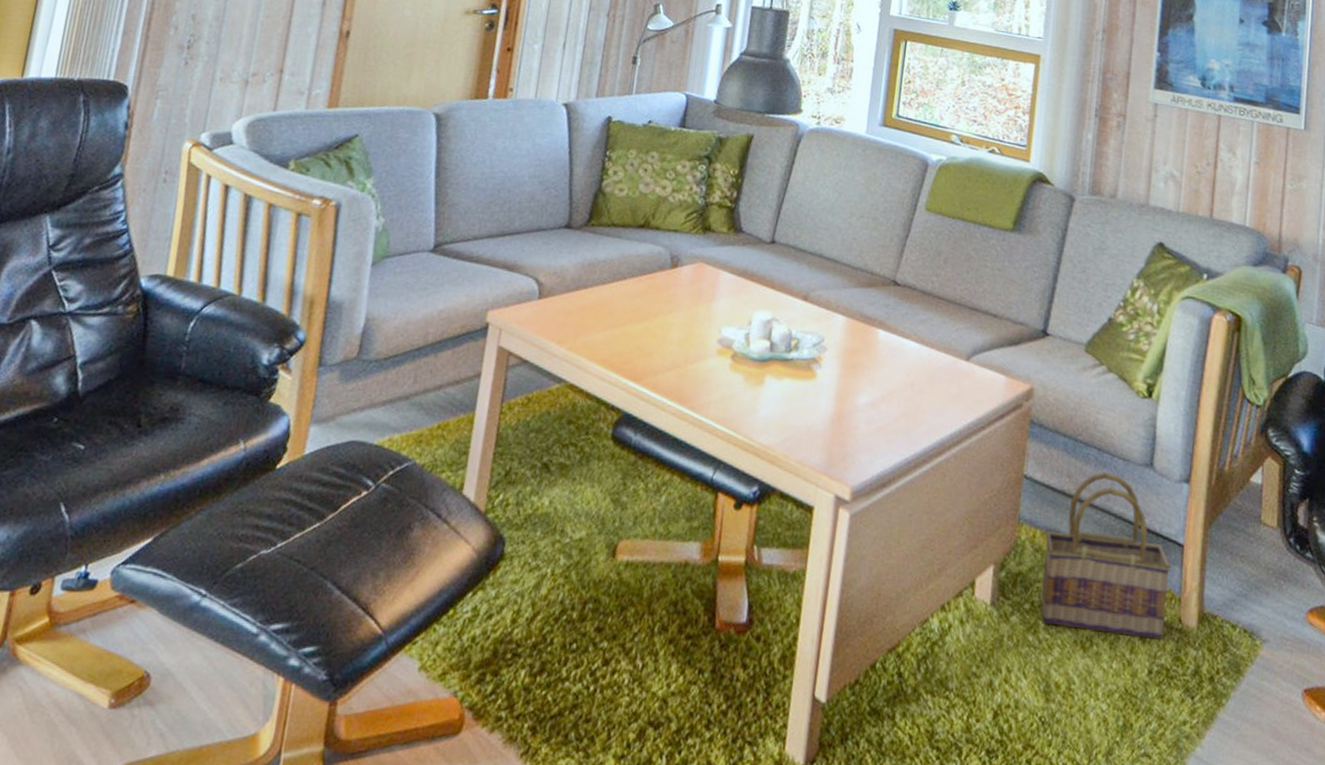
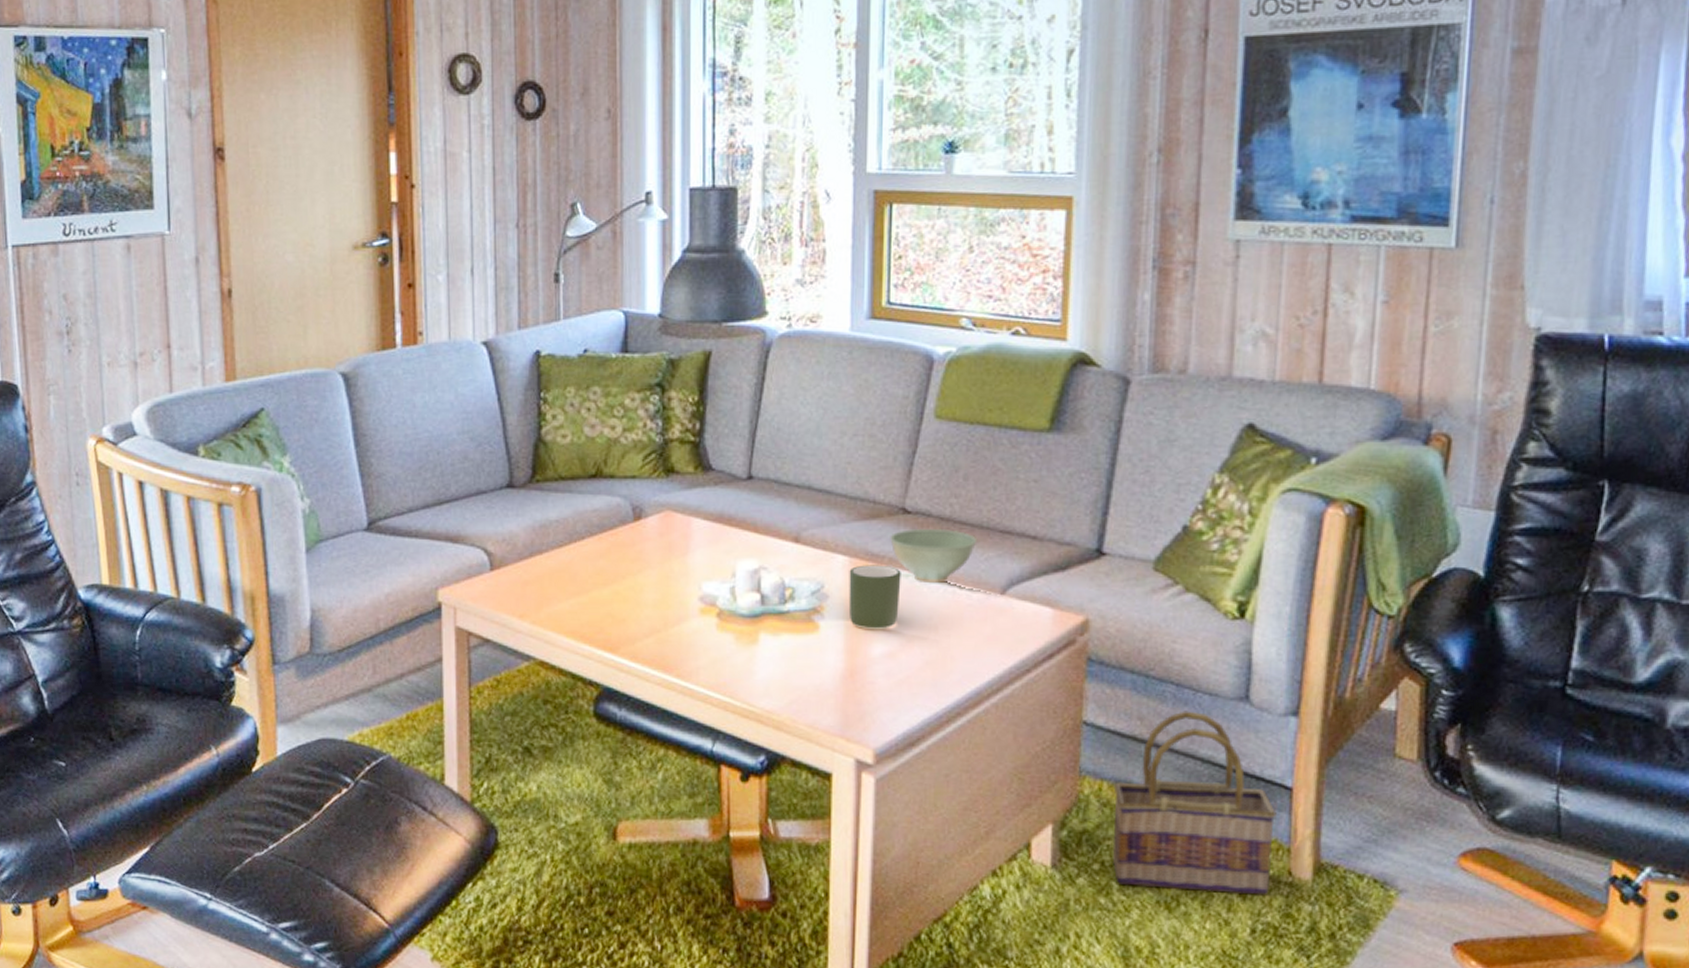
mug: none [842,325,888,382] -> present [848,565,901,630]
bowl: none [881,299,951,347] -> present [890,528,978,584]

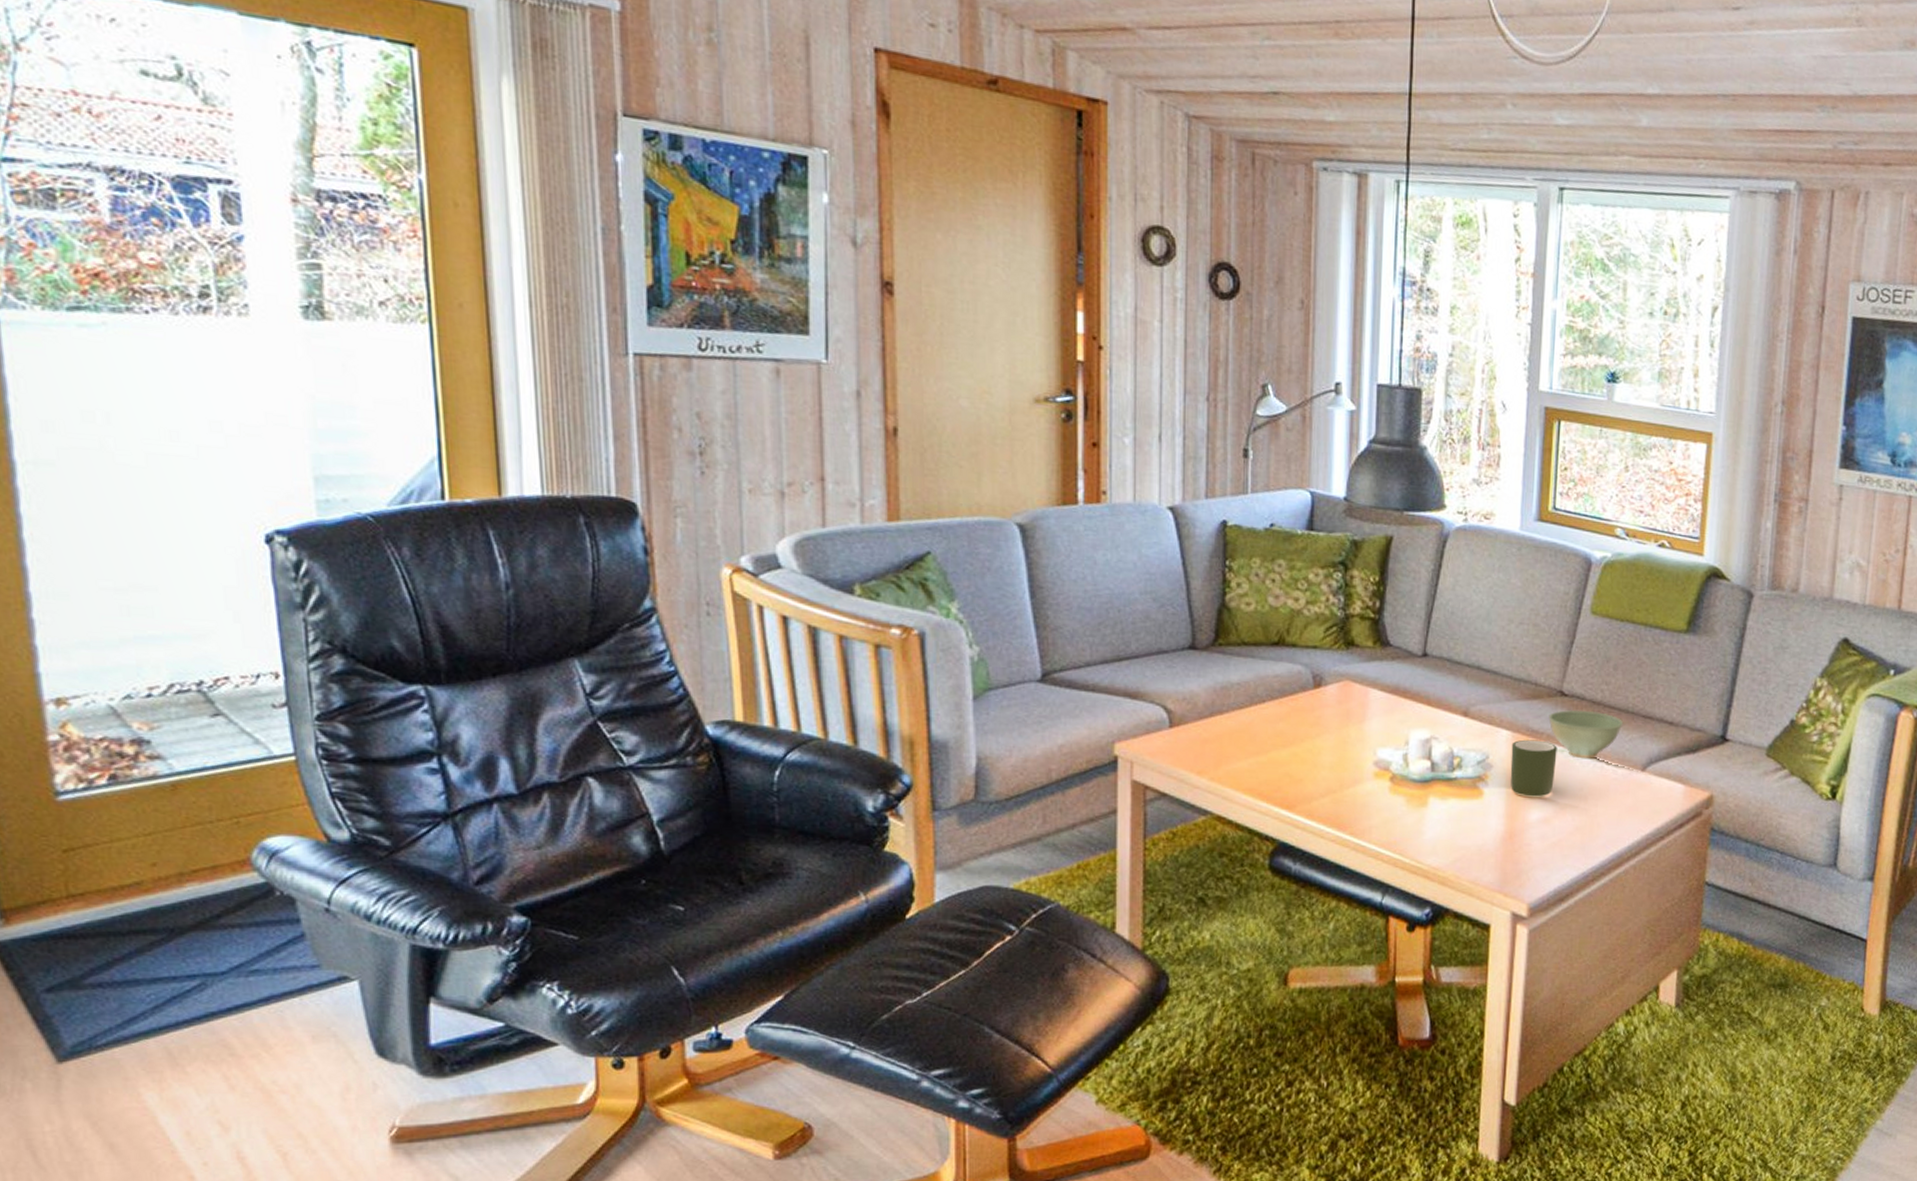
basket: present [1112,711,1277,895] -> none [1725,875,1854,1028]

